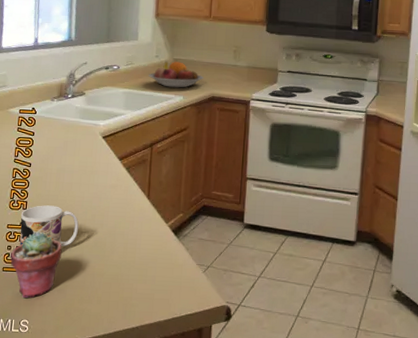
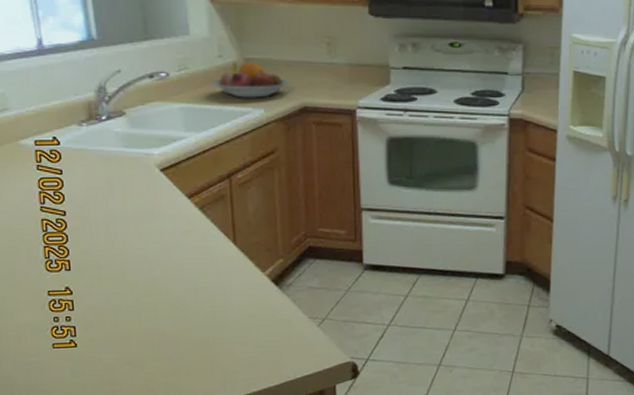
potted succulent: present [10,231,62,298] -> none [59,296,130,377]
mug: present [20,205,79,246] -> none [63,262,147,315]

